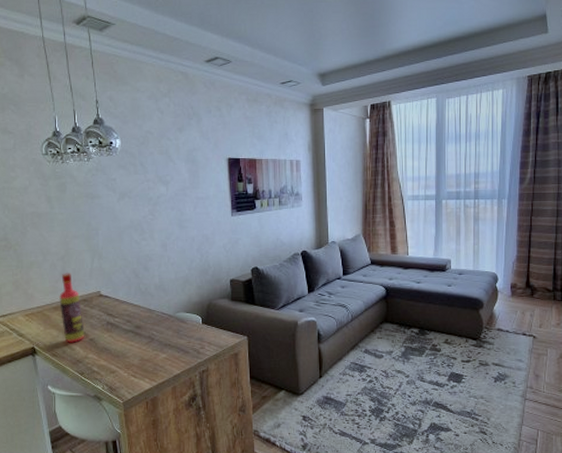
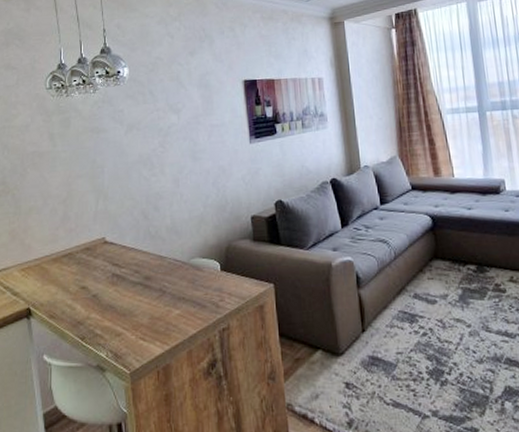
bottle: present [59,273,85,343] -> none [59,217,87,301]

